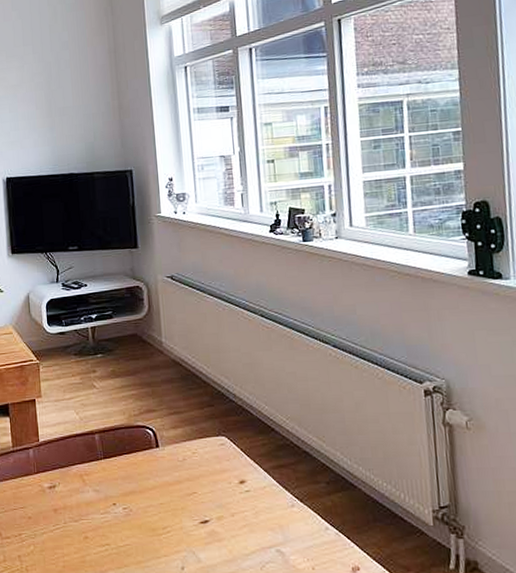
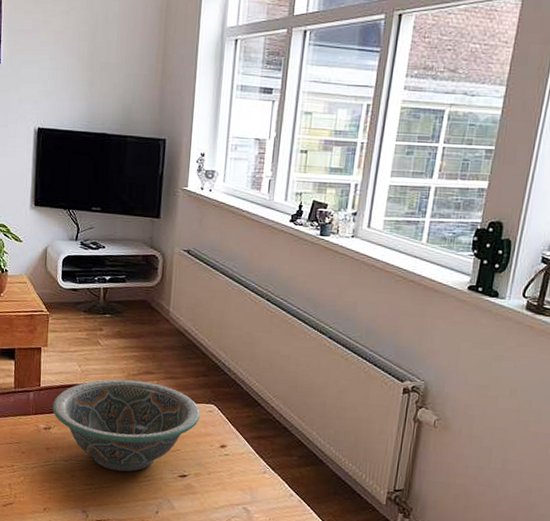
decorative bowl: none [54,421,212,526] -> present [52,379,200,472]

